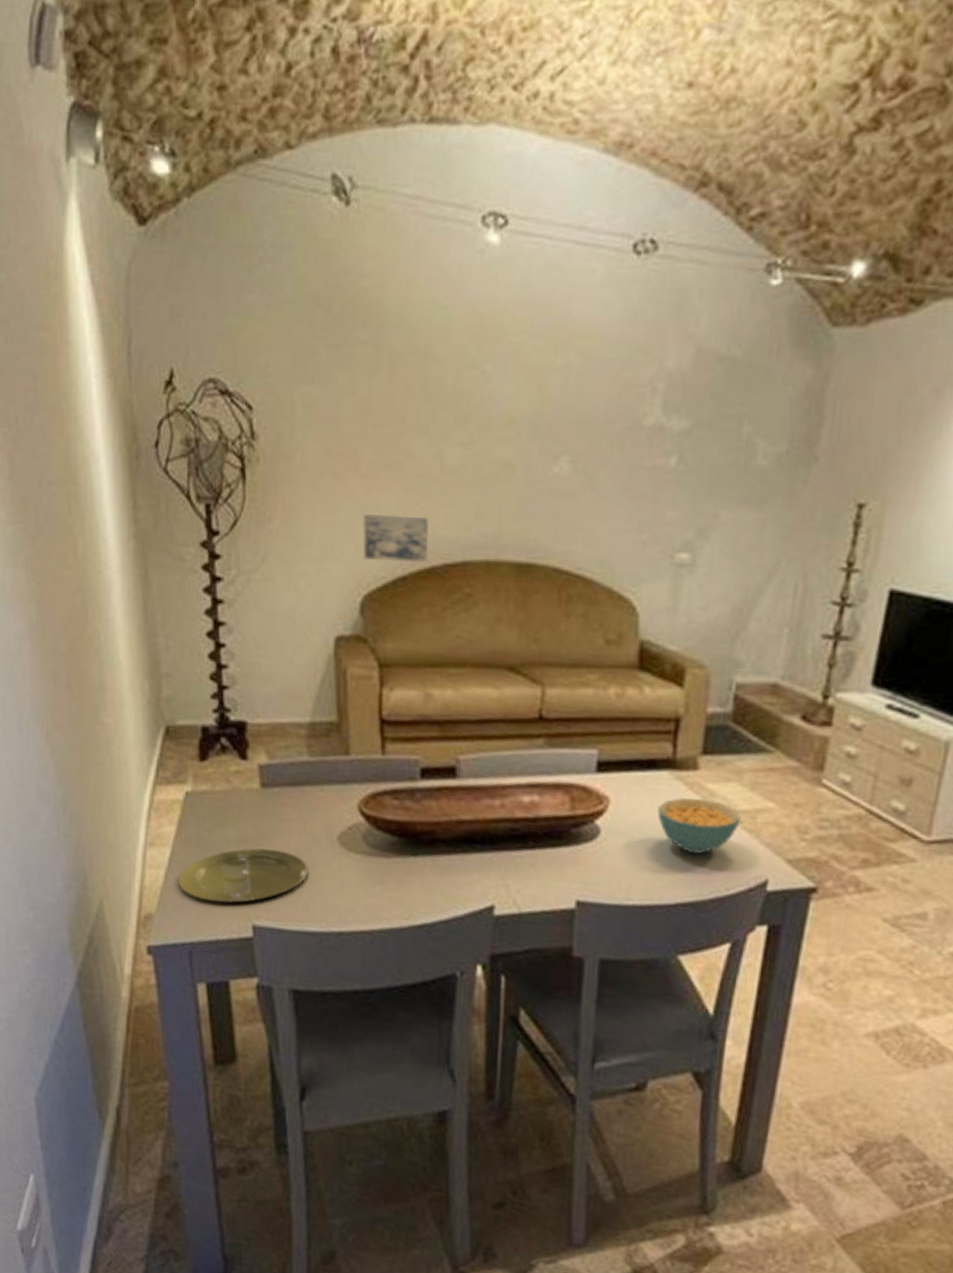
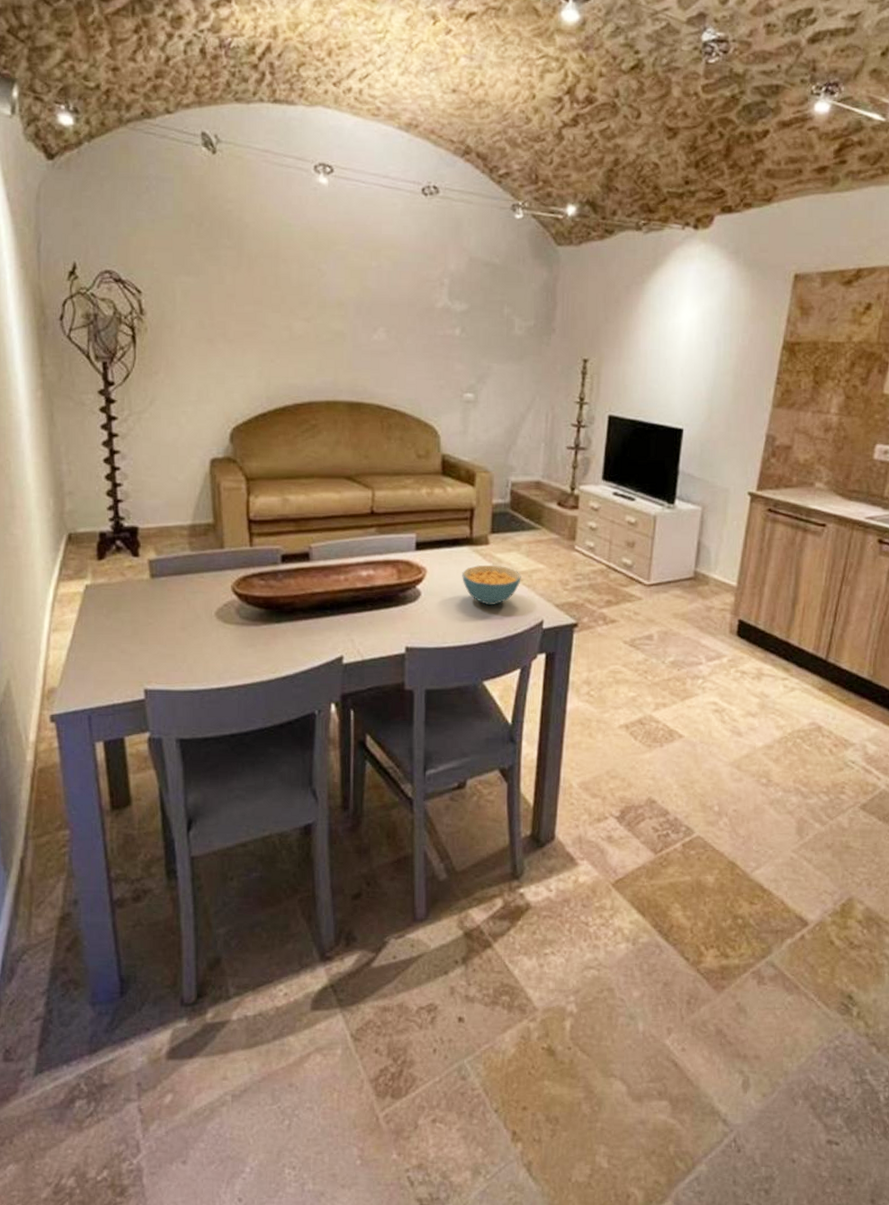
plate: present [178,848,308,903] -> none [79,626,191,673]
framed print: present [361,513,429,563] -> none [230,368,283,404]

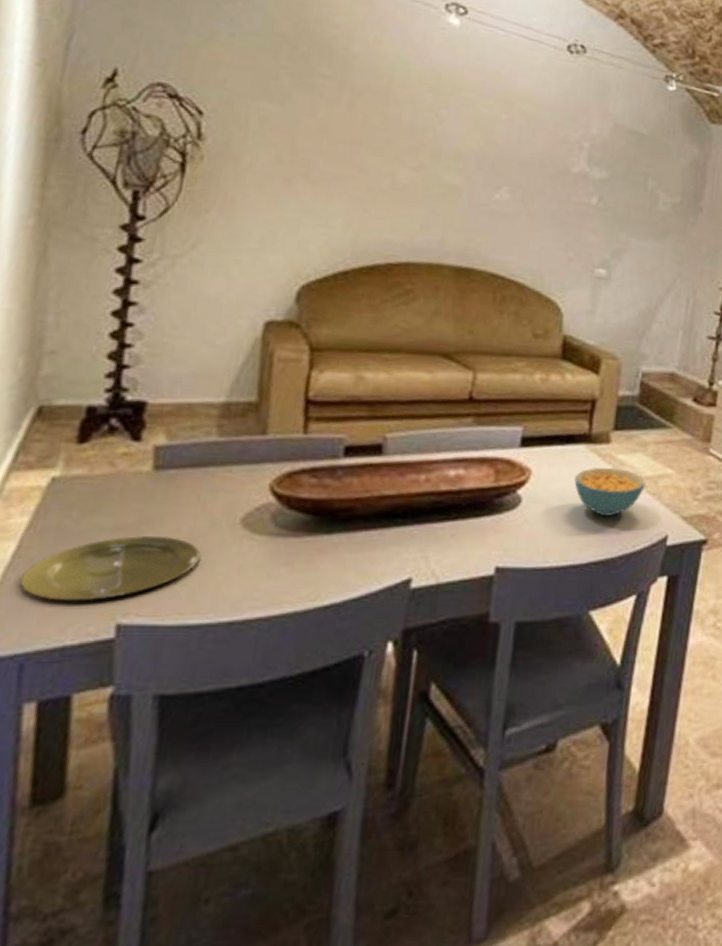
plate: none [79,626,191,673] -> present [20,536,201,602]

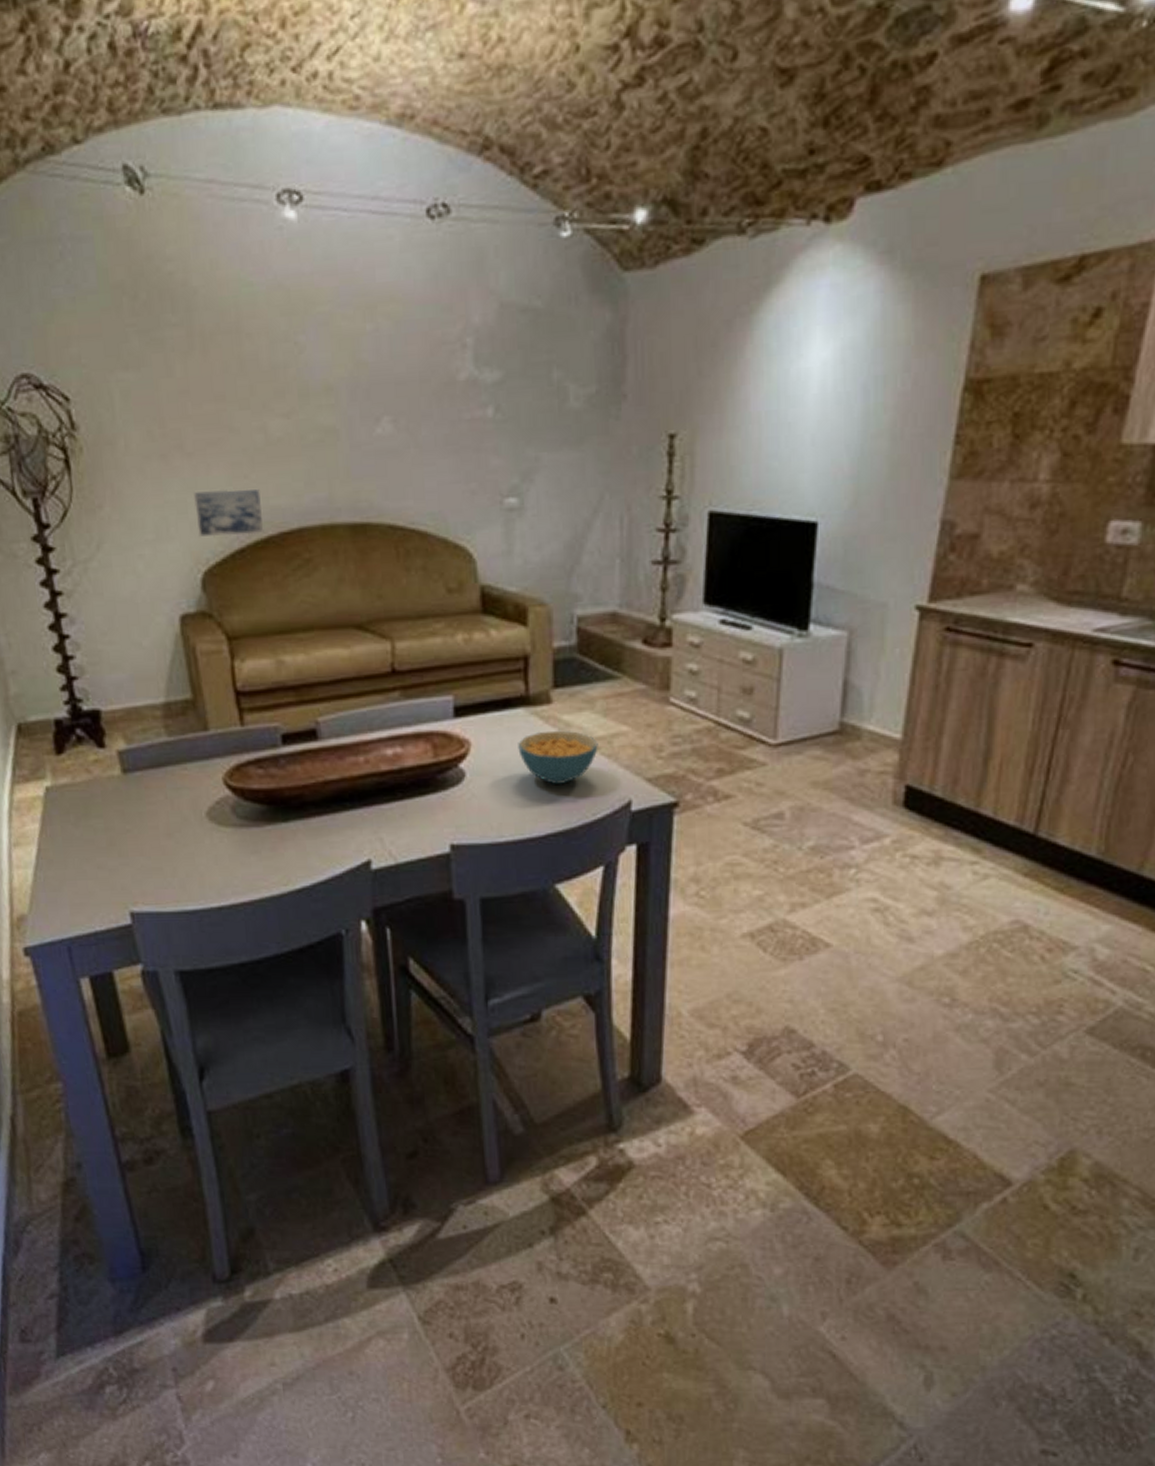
plate: present [20,536,201,602] -> none [48,834,181,894]
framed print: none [304,215,376,261] -> present [193,488,264,537]

